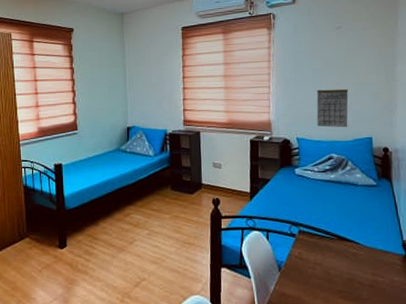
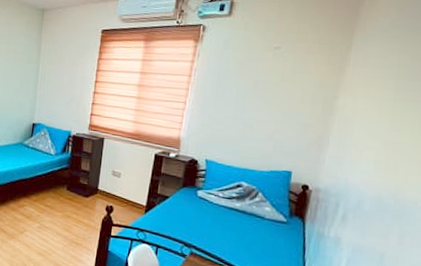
calendar: present [316,88,349,128] -> none [231,112,275,157]

